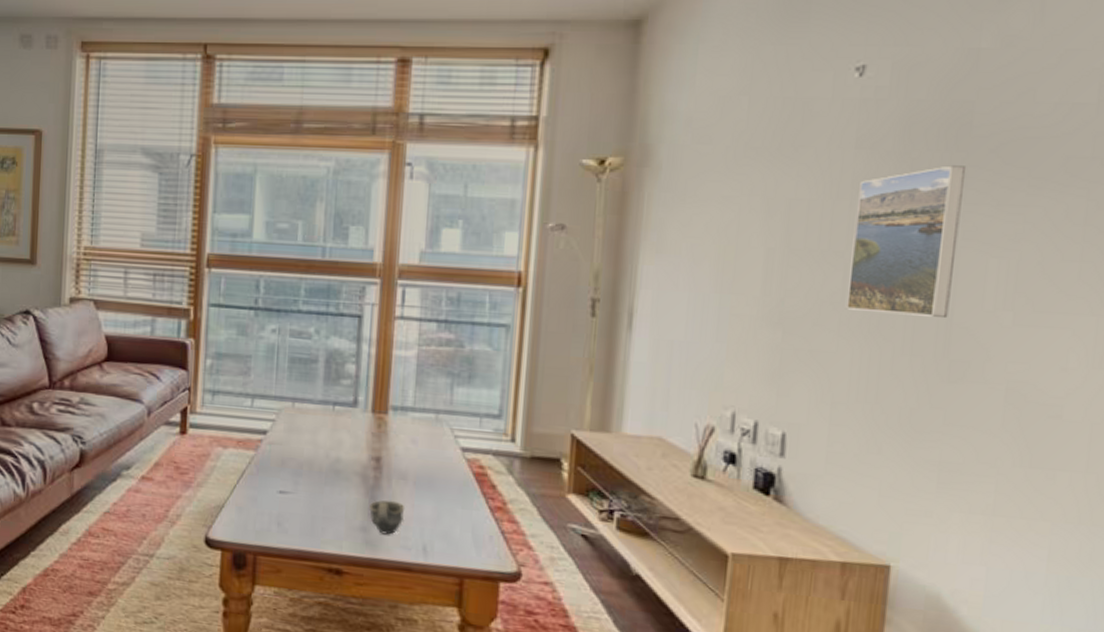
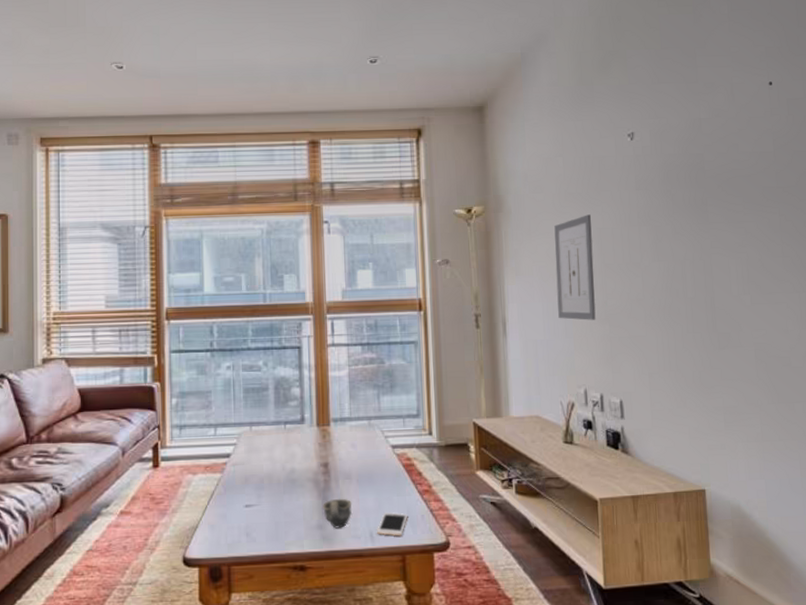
cell phone: none [432,526,471,556] -> present [377,512,407,537]
wall art: none [709,178,779,323] -> present [554,214,596,320]
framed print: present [845,165,967,319] -> none [643,197,712,305]

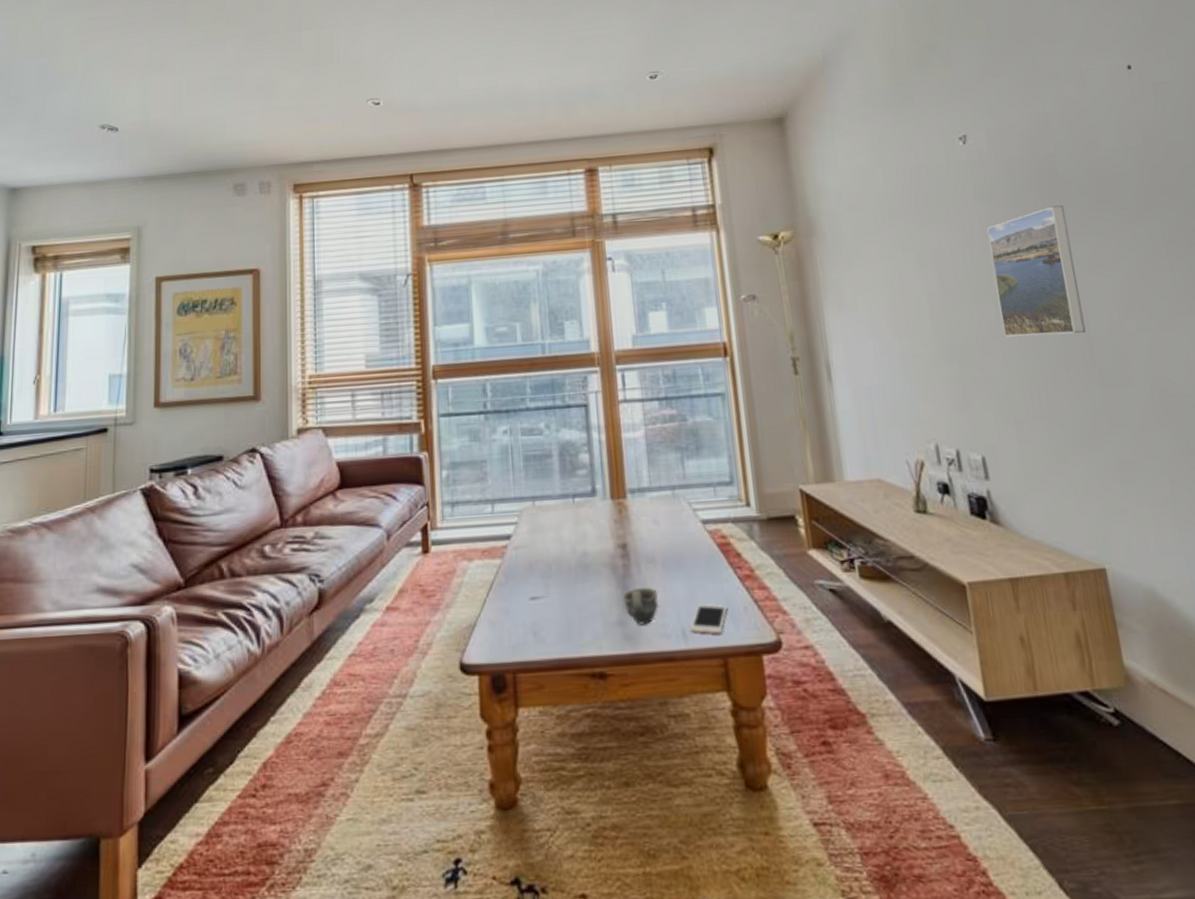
wall art: present [554,214,596,320] -> none [879,233,942,360]
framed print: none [643,197,712,305] -> present [987,205,1086,337]

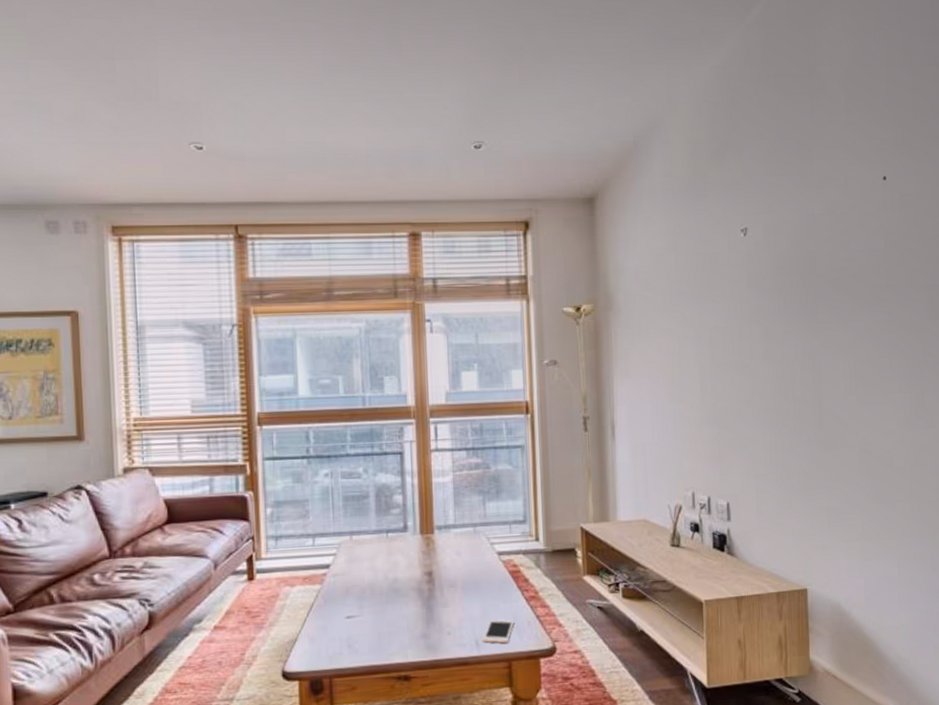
cup: present [622,587,659,625] -> none [426,606,458,637]
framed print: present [987,205,1086,337] -> none [754,296,819,406]

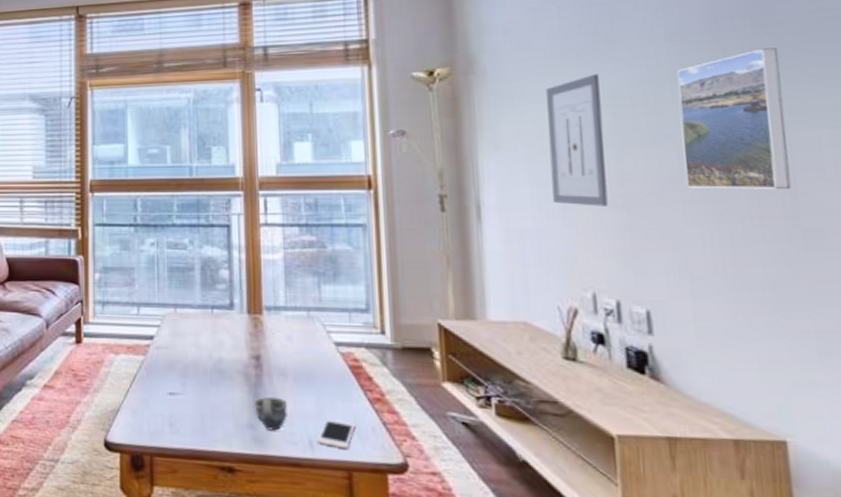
cup: none [426,606,458,637] -> present [253,396,288,431]
wall art: none [665,313,705,422] -> present [546,74,608,206]
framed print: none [754,296,819,406] -> present [677,48,791,190]

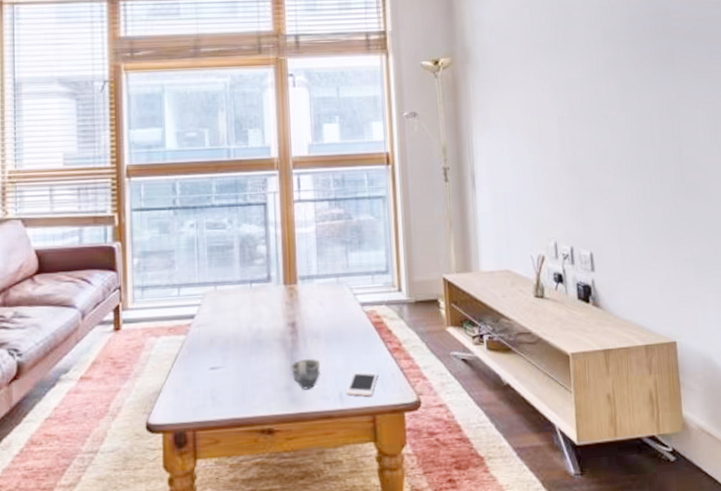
wall art: present [546,74,608,206] -> none [522,65,565,173]
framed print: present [677,48,791,190] -> none [610,48,679,156]

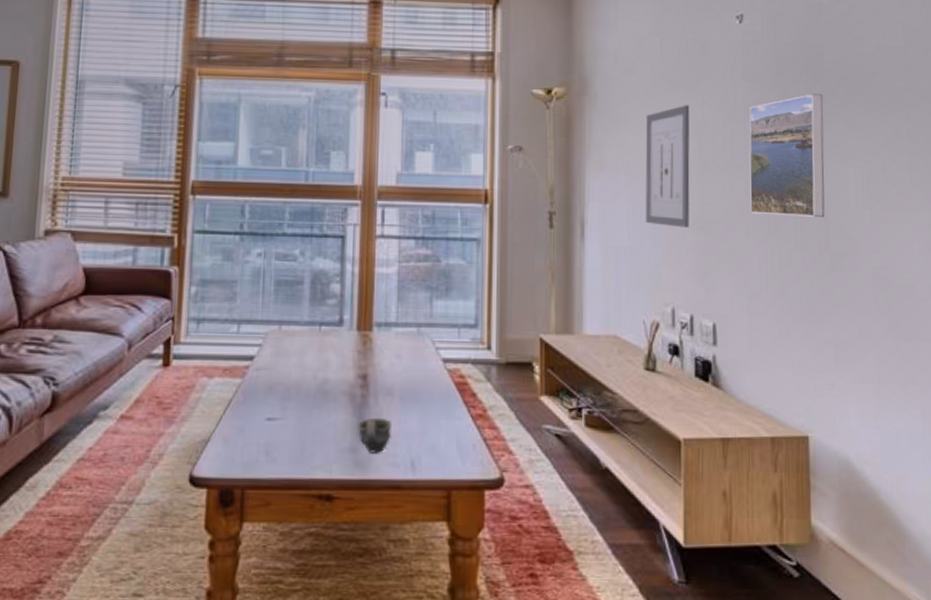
cell phone: present [346,372,377,396] -> none [419,438,456,468]
wall art: none [522,65,565,173] -> present [645,105,690,228]
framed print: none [610,48,679,156] -> present [749,94,825,218]

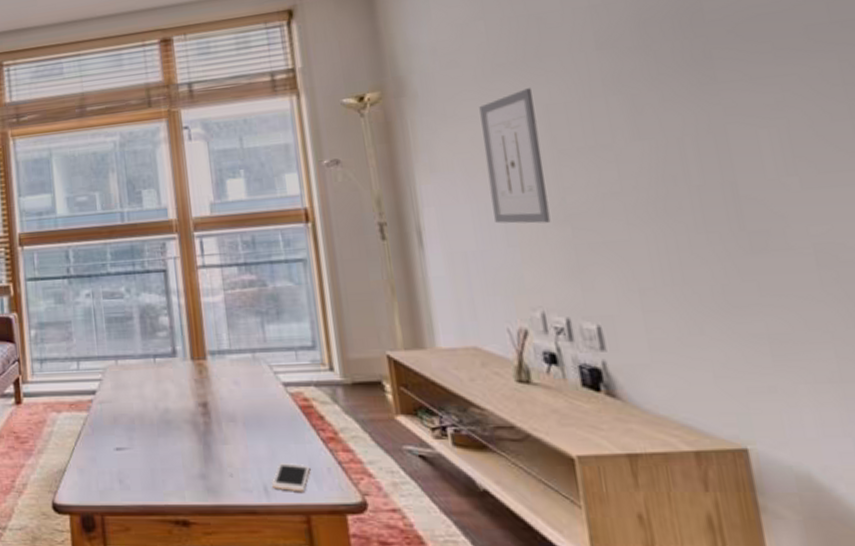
cup: present [356,417,393,453] -> none [203,444,240,479]
cell phone: none [419,438,456,468] -> present [272,463,310,492]
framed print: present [749,94,825,218] -> none [610,49,733,198]

